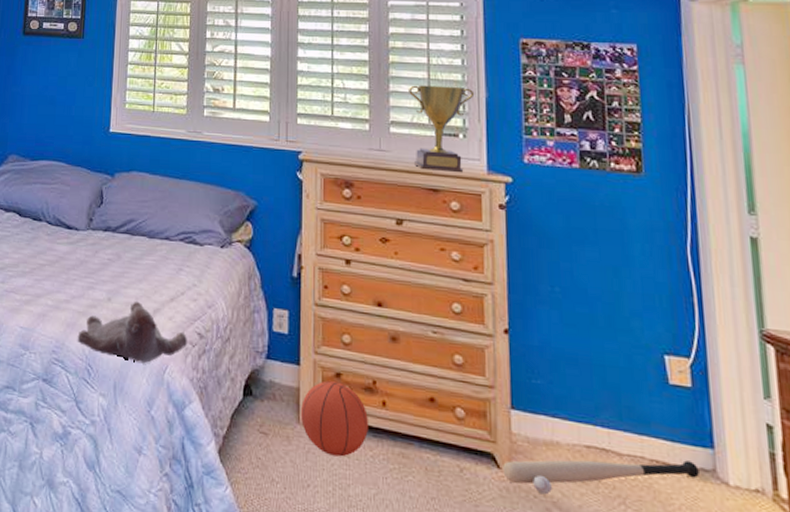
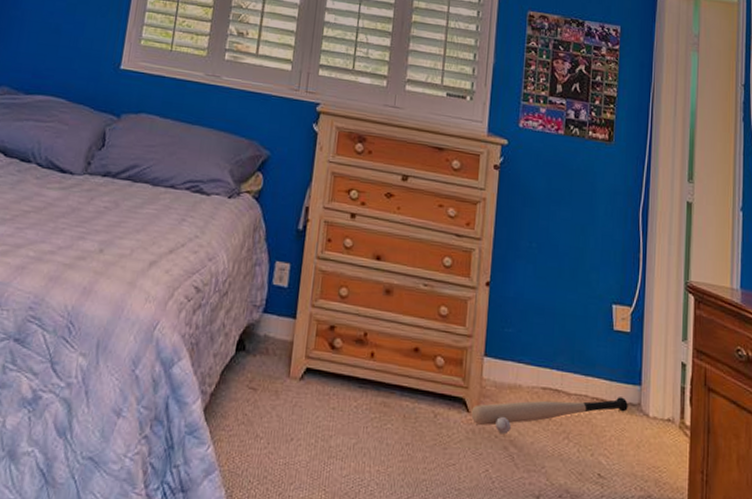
stuffed animal: present [77,301,188,364] -> none [59,252,184,320]
basketball: present [301,380,368,457] -> none [291,333,356,409]
award: present [409,85,475,173] -> none [423,46,484,134]

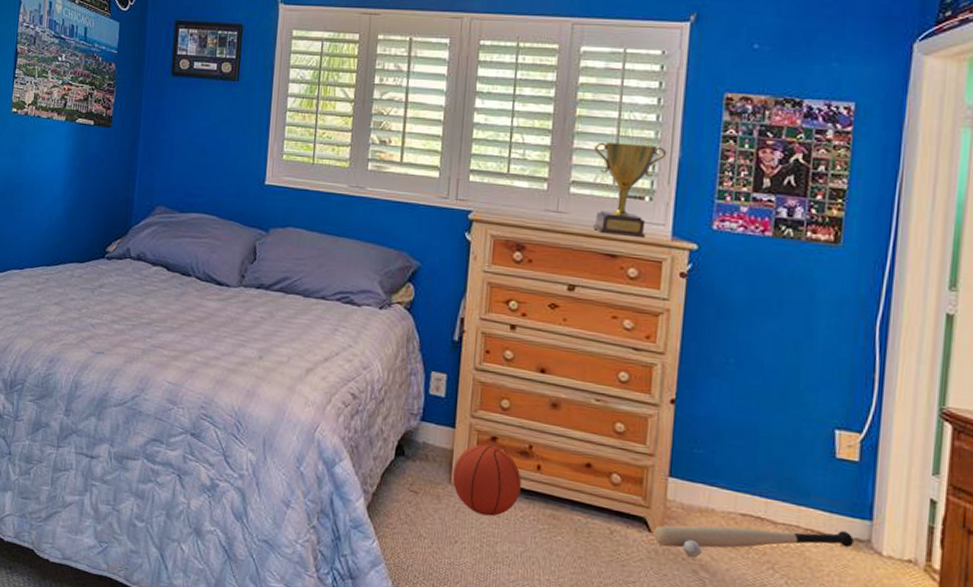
basketball: none [291,333,356,409] -> present [453,444,521,517]
award: none [423,46,484,134] -> present [592,142,667,239]

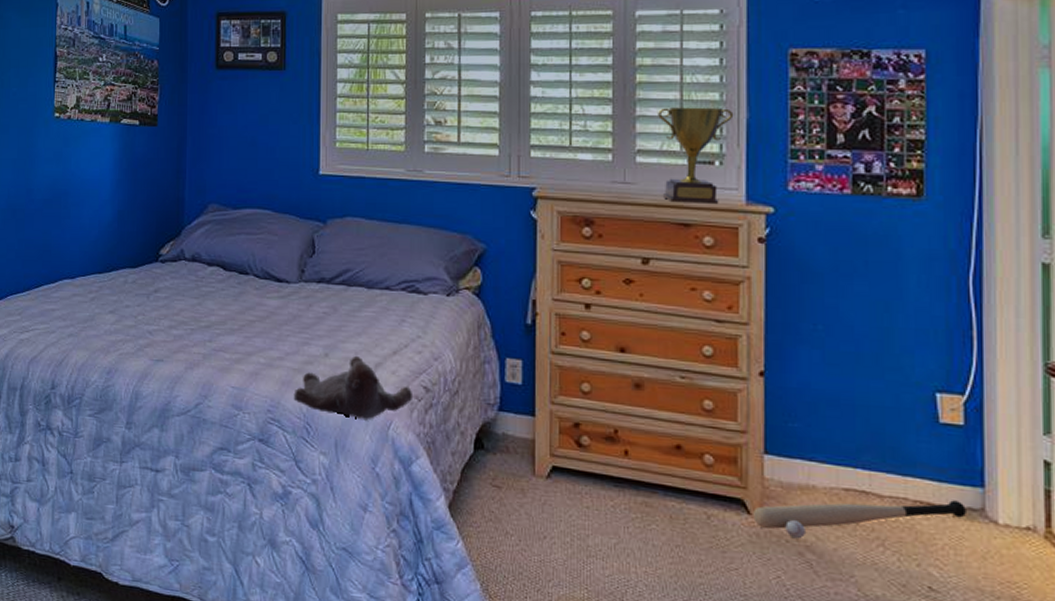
stuffed animal: none [226,360,341,422] -> present [293,355,414,420]
basketball: present [453,444,521,517] -> none [537,431,609,508]

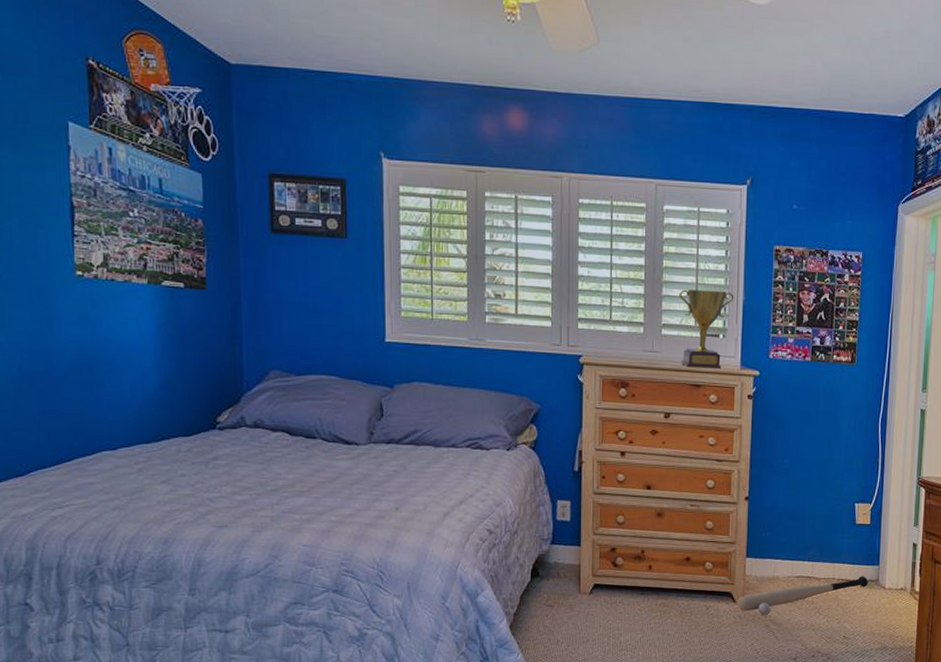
stuffed animal: present [293,355,414,420] -> none [366,507,479,563]

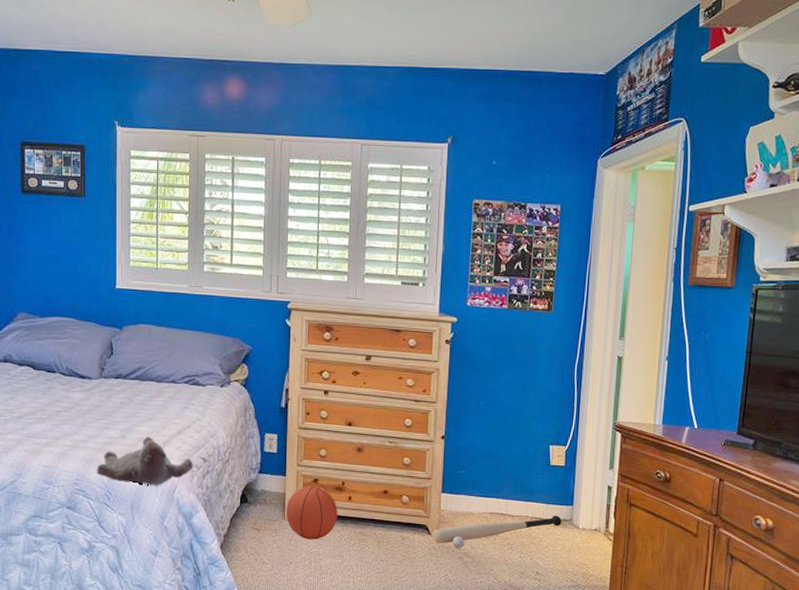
stuffed animal: none [366,507,479,563] -> present [96,436,194,486]
basketball: none [582,555,637,614] -> present [286,486,337,540]
award: present [679,289,734,369] -> none [381,241,434,316]

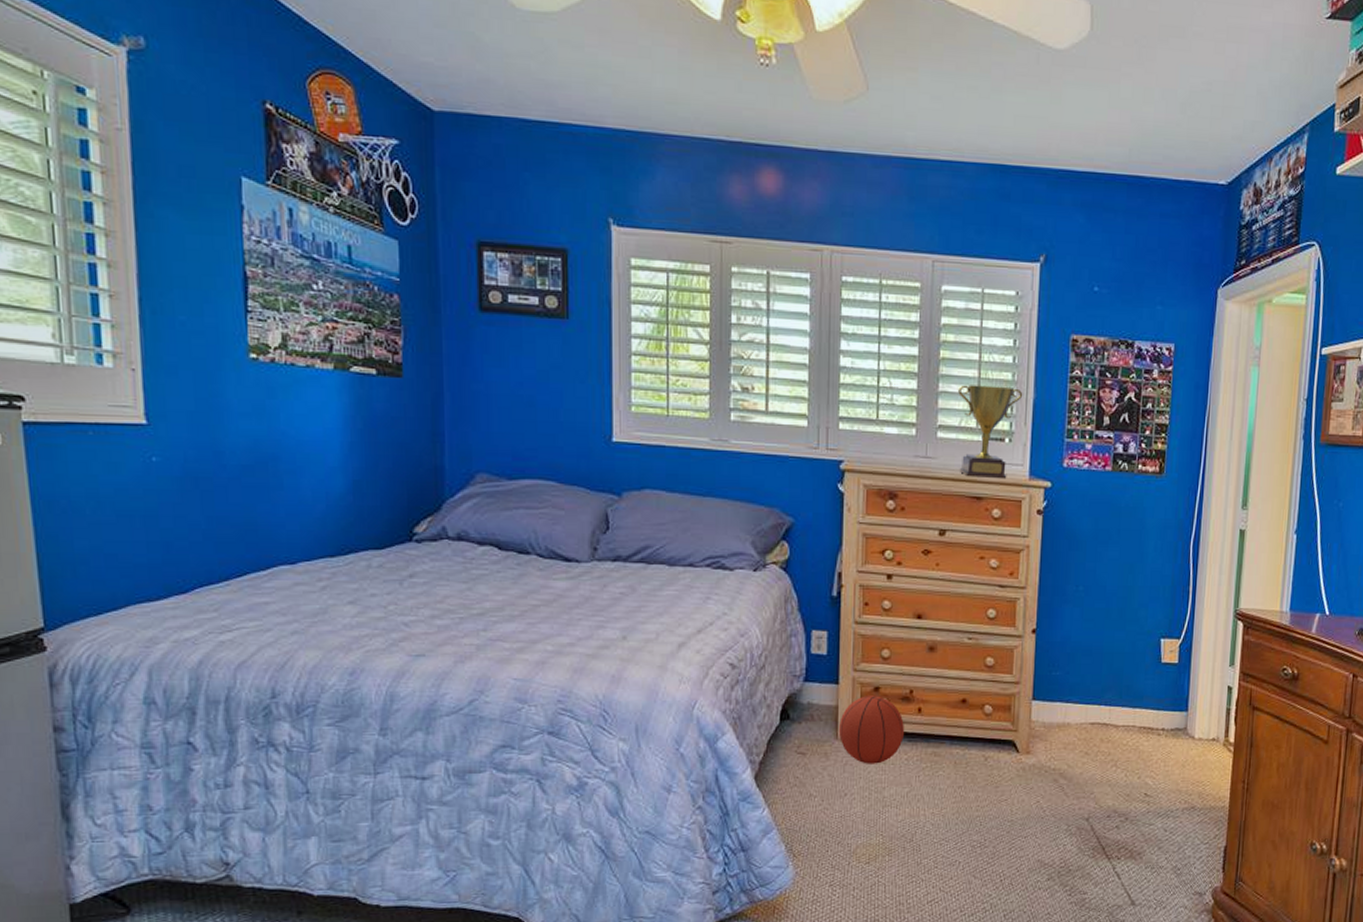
stuffed animal: present [96,436,194,486] -> none [587,636,719,702]
award: none [381,241,434,316] -> present [958,385,1023,479]
baseball bat: present [432,515,562,549] -> none [1021,724,1175,769]

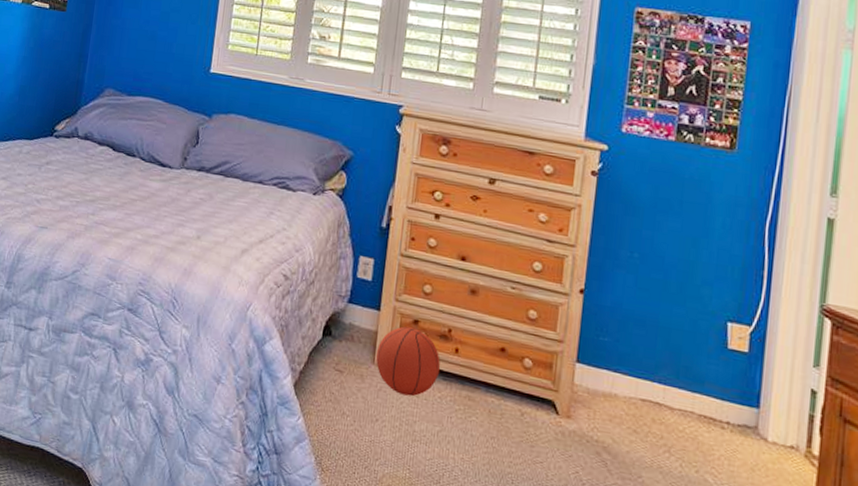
award: present [958,385,1023,479] -> none [513,47,583,138]

